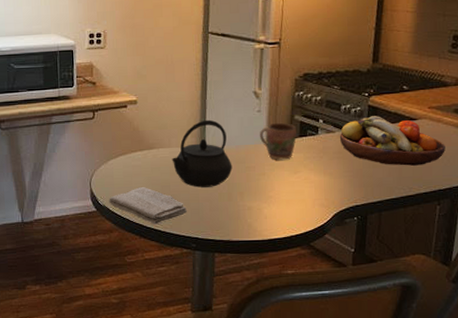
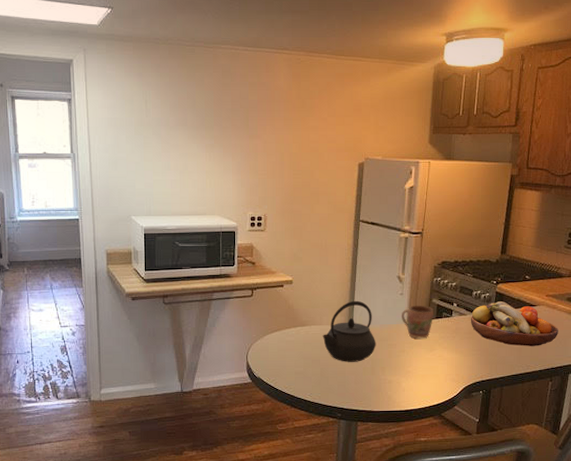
washcloth: present [109,187,187,225] -> none [264,361,334,396]

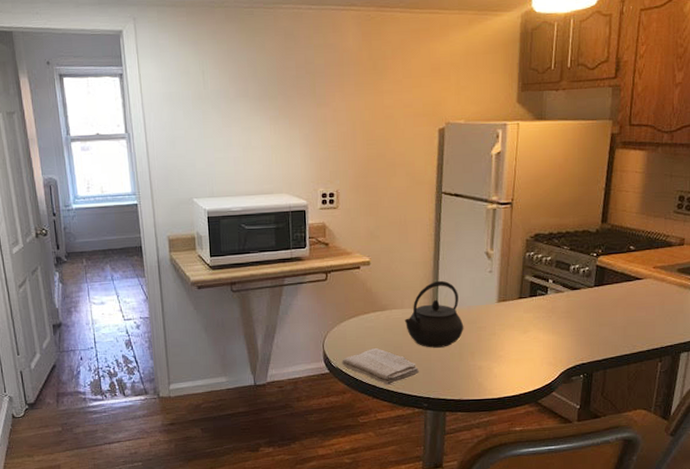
washcloth: none [264,361,334,396] -> present [342,348,419,386]
mug: present [402,305,433,339] -> none [491,282,527,320]
fruit bowl: present [470,301,558,346] -> none [568,275,668,324]

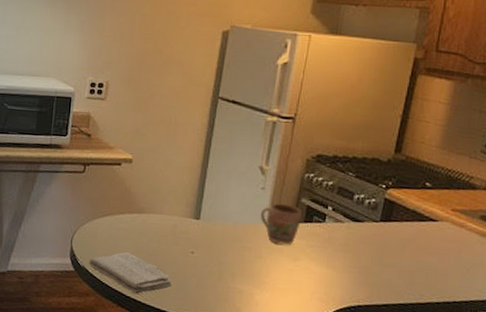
kettle: present [404,280,464,348] -> none [162,190,227,263]
mug: none [491,282,527,320] -> present [261,203,302,245]

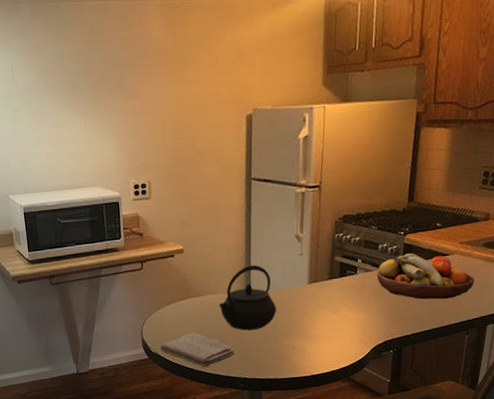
kettle: none [162,190,227,263] -> present [219,264,277,331]
mug: present [261,203,302,245] -> none [302,264,337,300]
fruit bowl: none [348,210,466,272] -> present [377,253,474,300]

